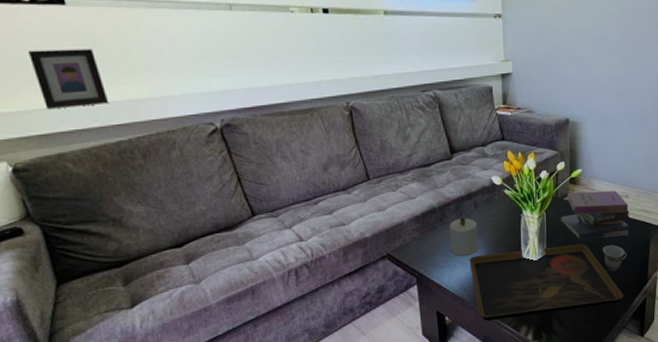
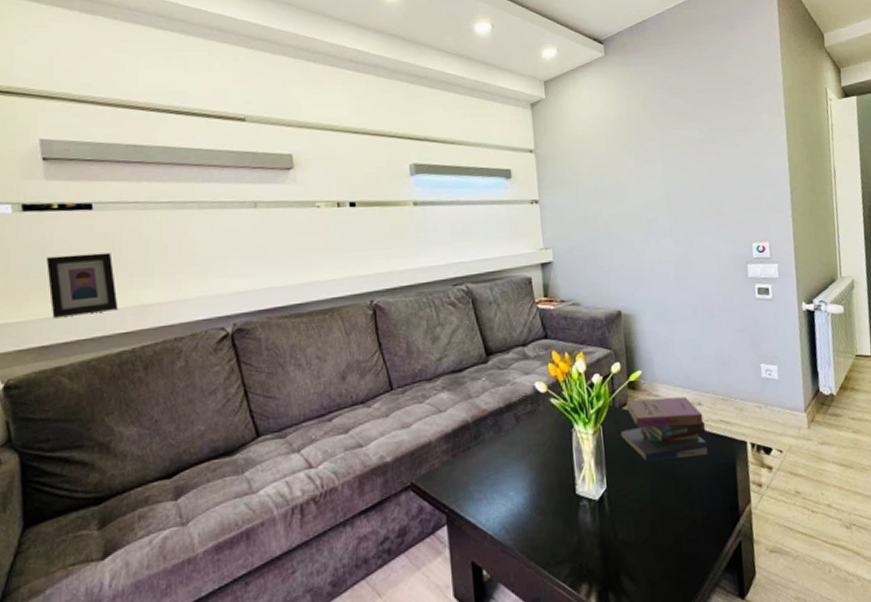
candle: present [449,217,478,256] -> none [485,434,522,486]
decorative tray: present [469,243,623,321] -> none [511,466,711,577]
teacup: present [602,245,627,272] -> none [676,467,709,504]

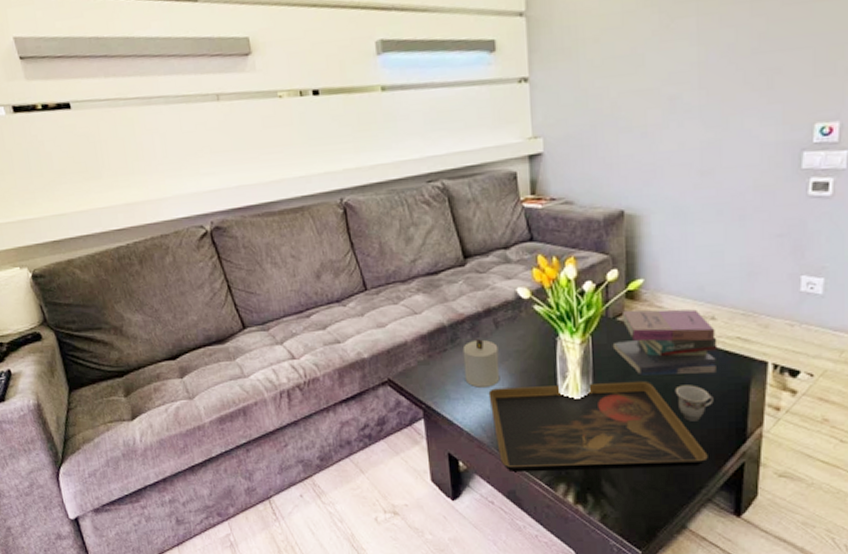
picture frame: present [47,252,118,319] -> none [42,152,109,216]
candle: none [485,434,522,486] -> present [462,339,500,388]
decorative tray: none [511,466,711,577] -> present [488,380,708,473]
teacup: none [676,467,709,504] -> present [675,385,714,422]

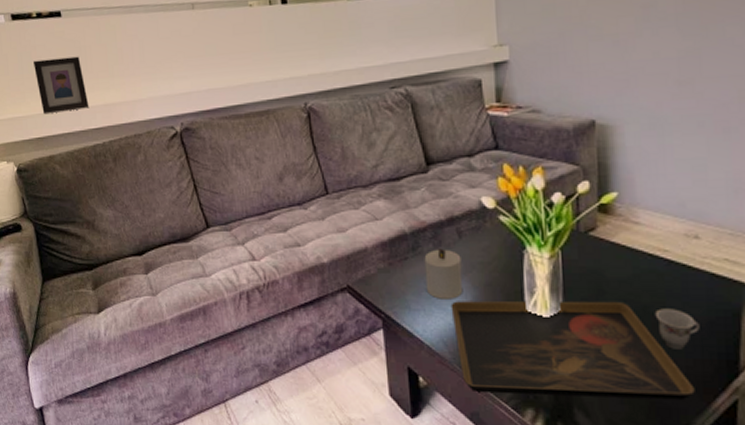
picture frame: none [42,152,109,216] -> present [33,56,90,115]
books: present [612,309,718,376] -> none [584,224,703,298]

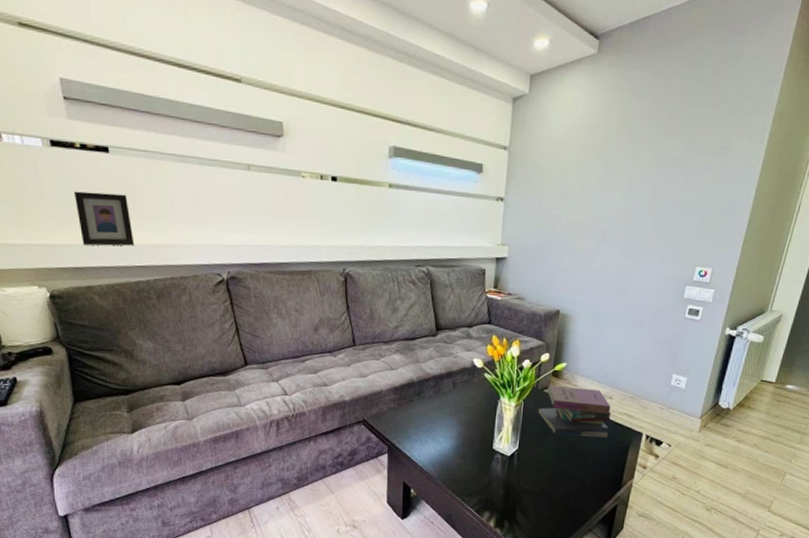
candle: present [424,249,463,299] -> none [424,395,453,433]
decorative tray: present [450,301,695,401] -> none [441,434,594,505]
books: none [584,224,703,298] -> present [538,385,612,438]
teacup: present [655,308,700,349] -> none [577,444,603,472]

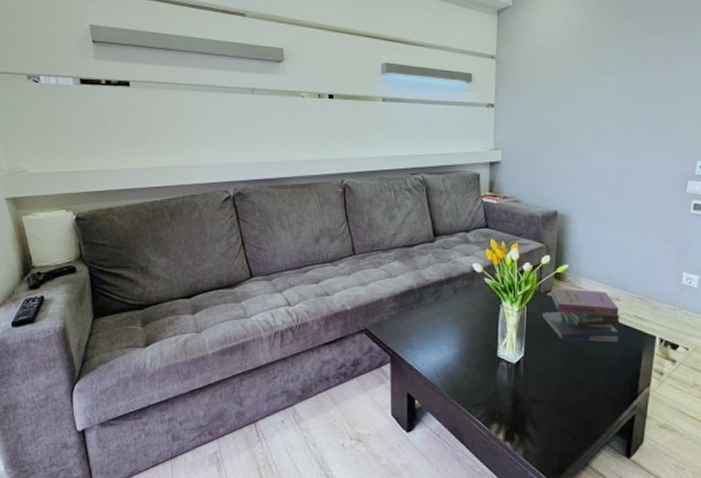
picture frame: present [74,191,135,247] -> none [99,122,151,171]

